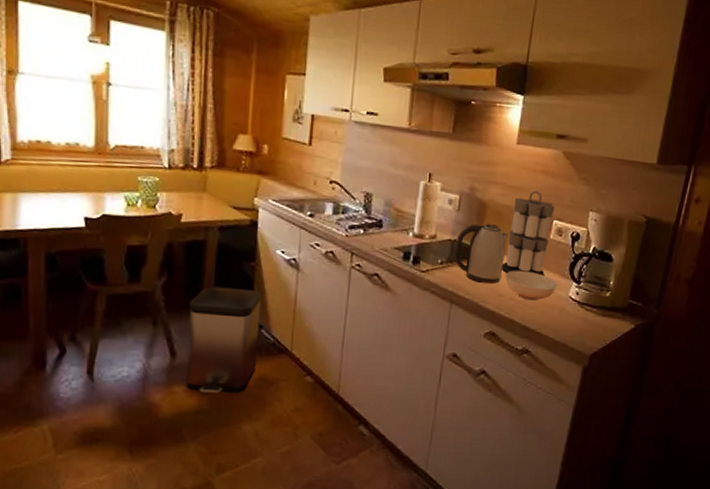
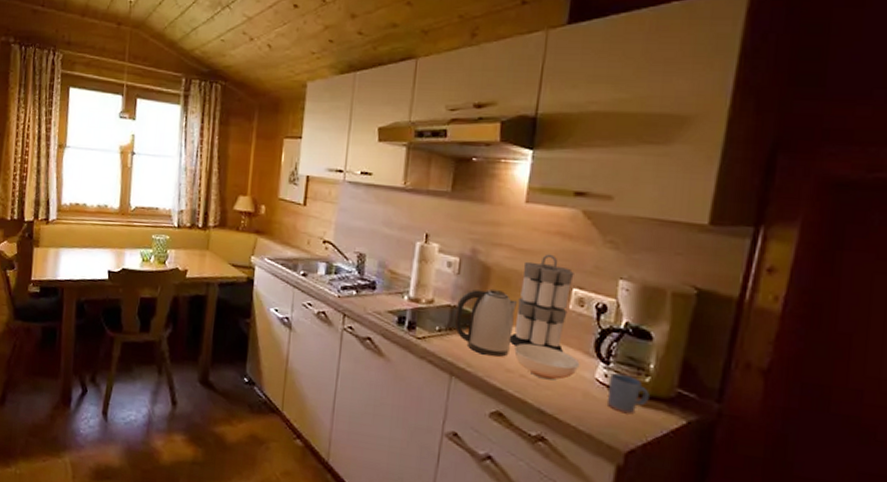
pedal bin: present [186,286,261,394] -> none [184,340,255,449]
mug: none [577,290,609,324] -> present [606,372,650,414]

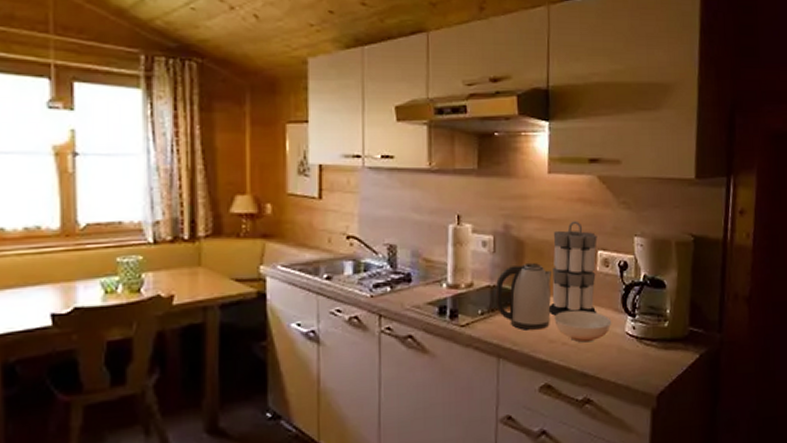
mug: present [606,372,650,414] -> none [637,323,669,359]

